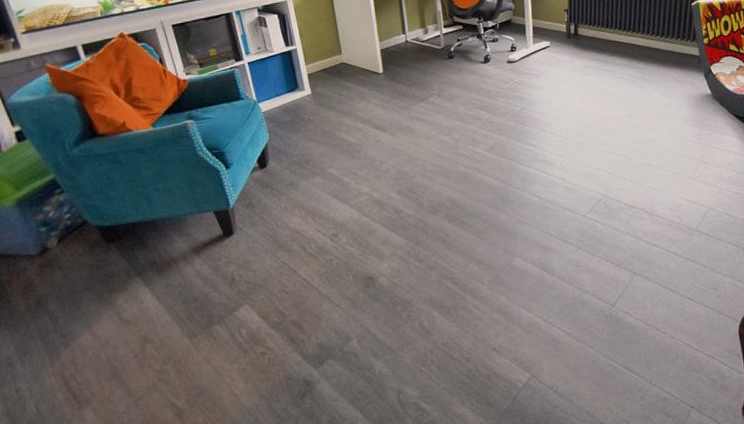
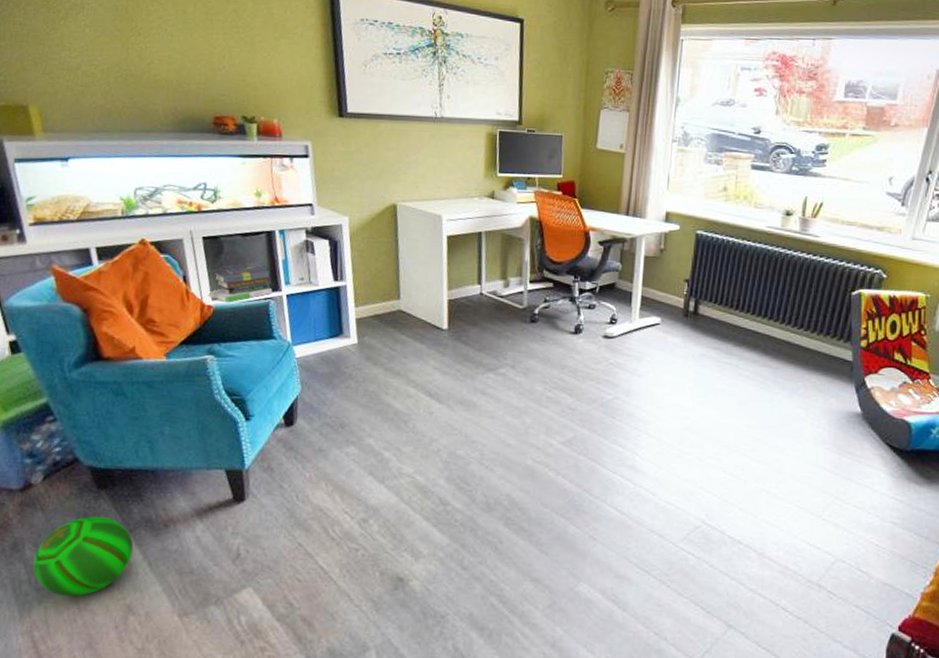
ball: none [57,265,143,338] -> present [33,515,134,597]

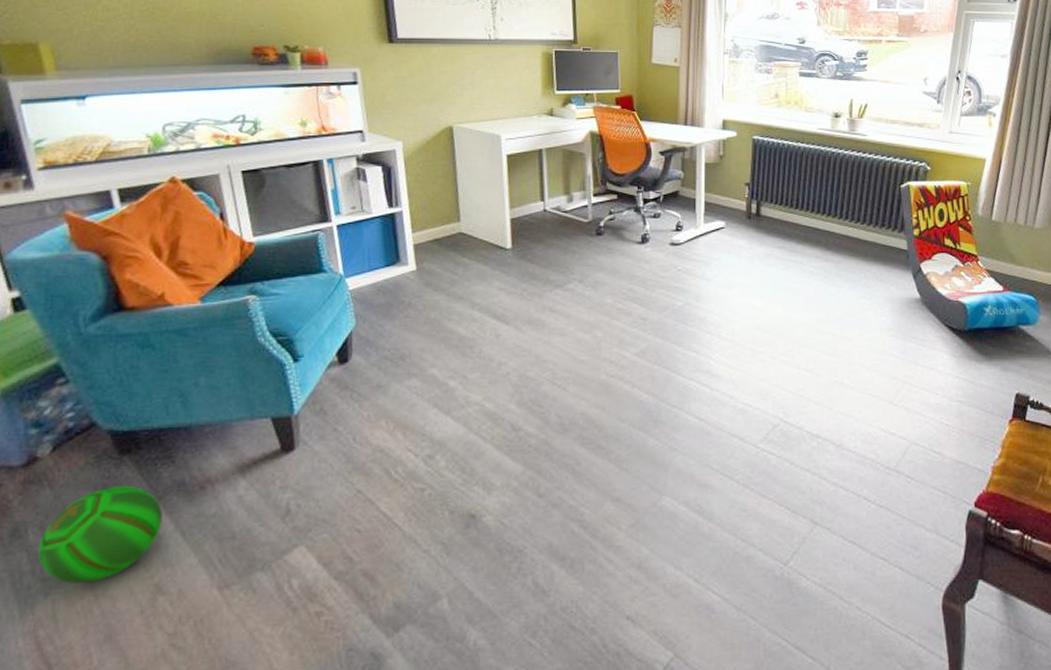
books: present [207,264,273,303] -> none [247,195,321,238]

